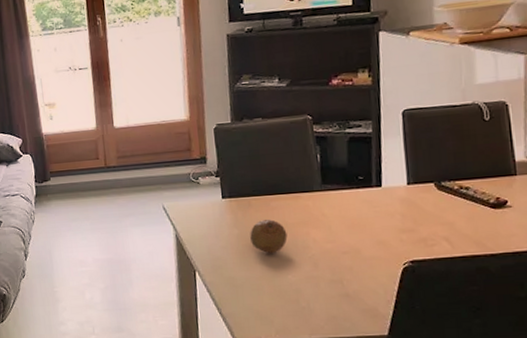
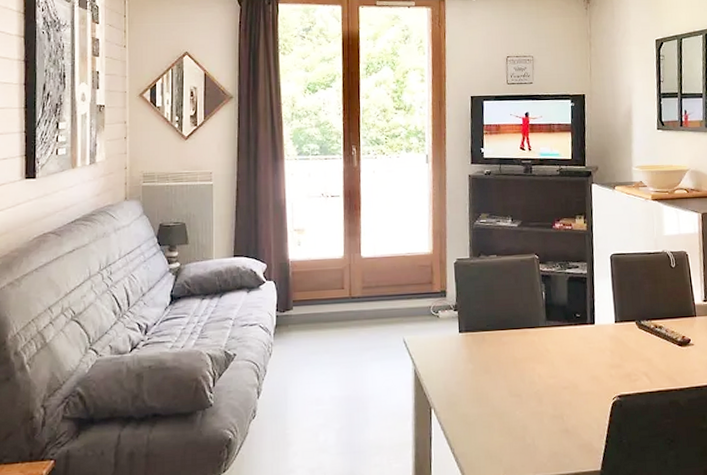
fruit: present [250,219,288,254] -> none [483,354,516,390]

